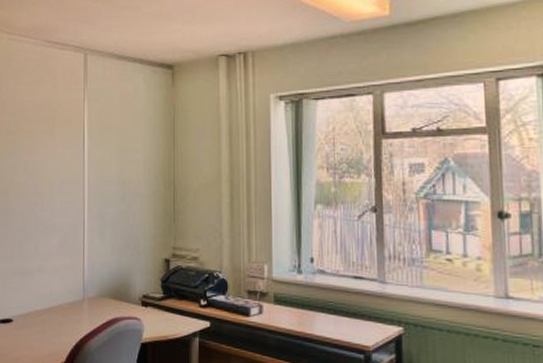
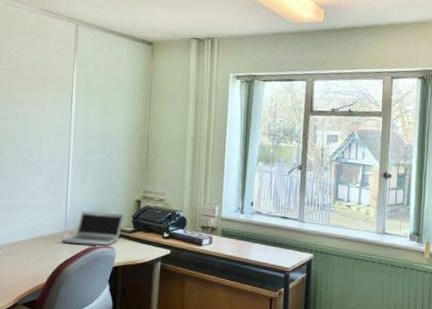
laptop: none [80,273,151,317] -> present [61,210,124,246]

